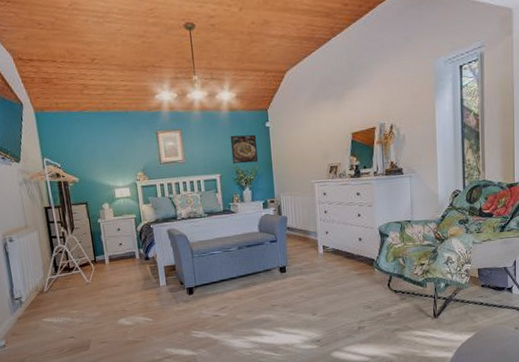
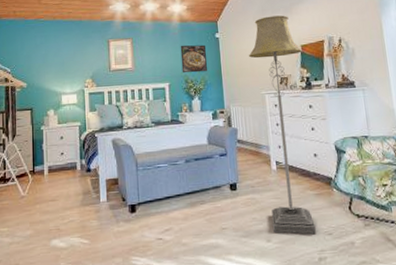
floor lamp: none [298,101,358,308] -> present [248,15,317,235]

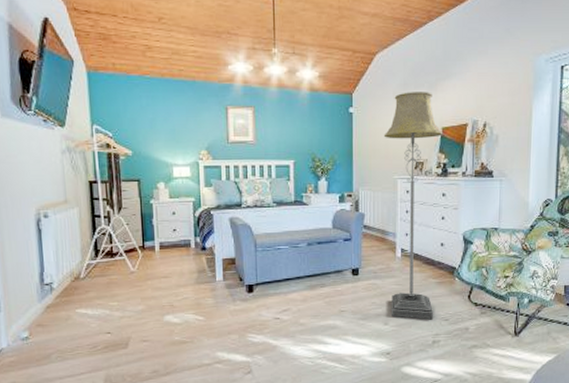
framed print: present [180,44,208,73] -> none [308,118,338,151]

